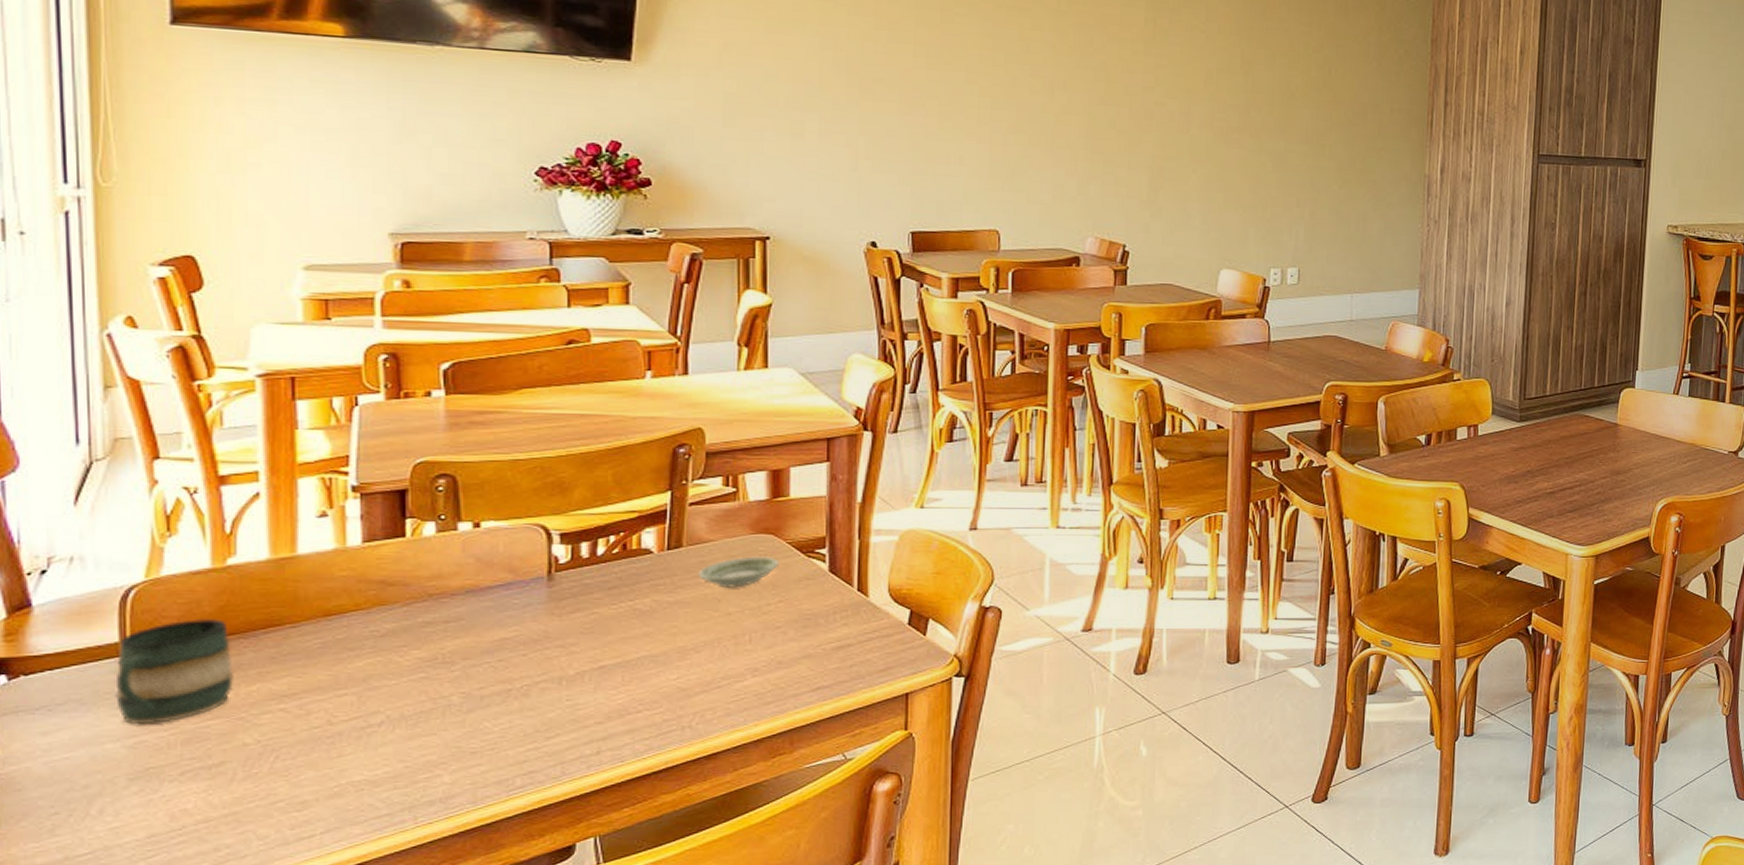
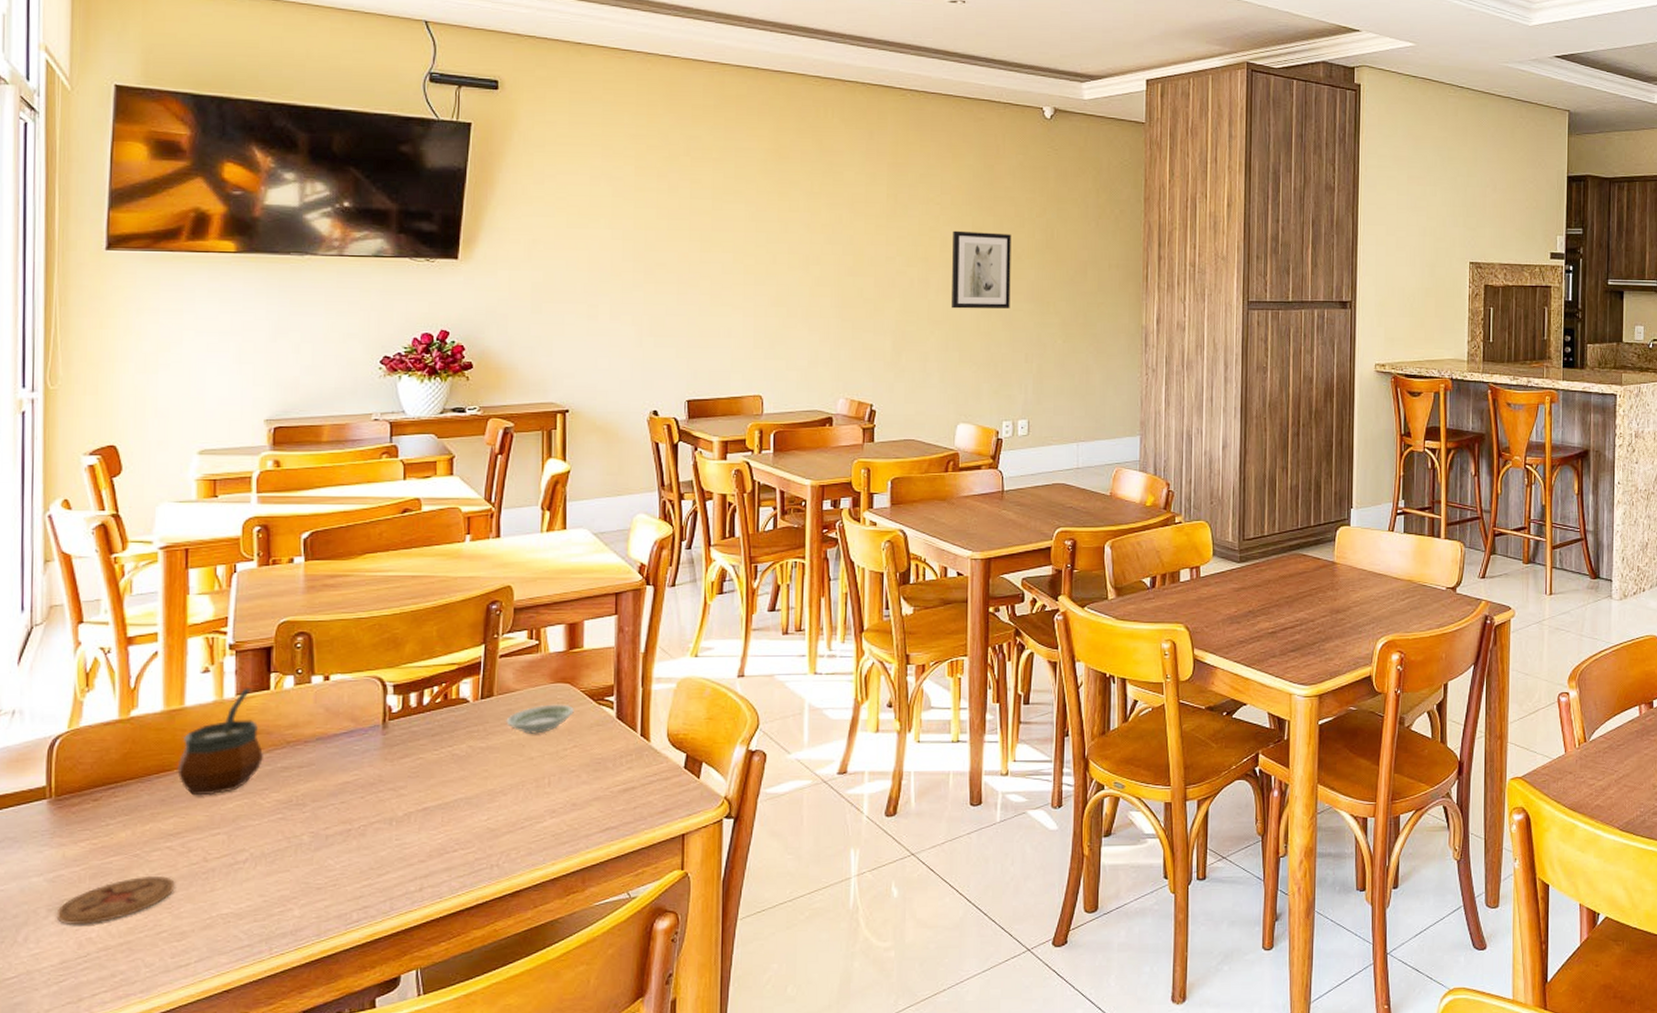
mug: present [115,618,233,725] -> none [41,764,132,861]
coaster: none [140,740,292,796] -> present [56,875,175,926]
gourd: none [290,535,401,653] -> present [177,688,264,796]
wall art: none [1216,62,1285,149] -> present [952,230,1011,309]

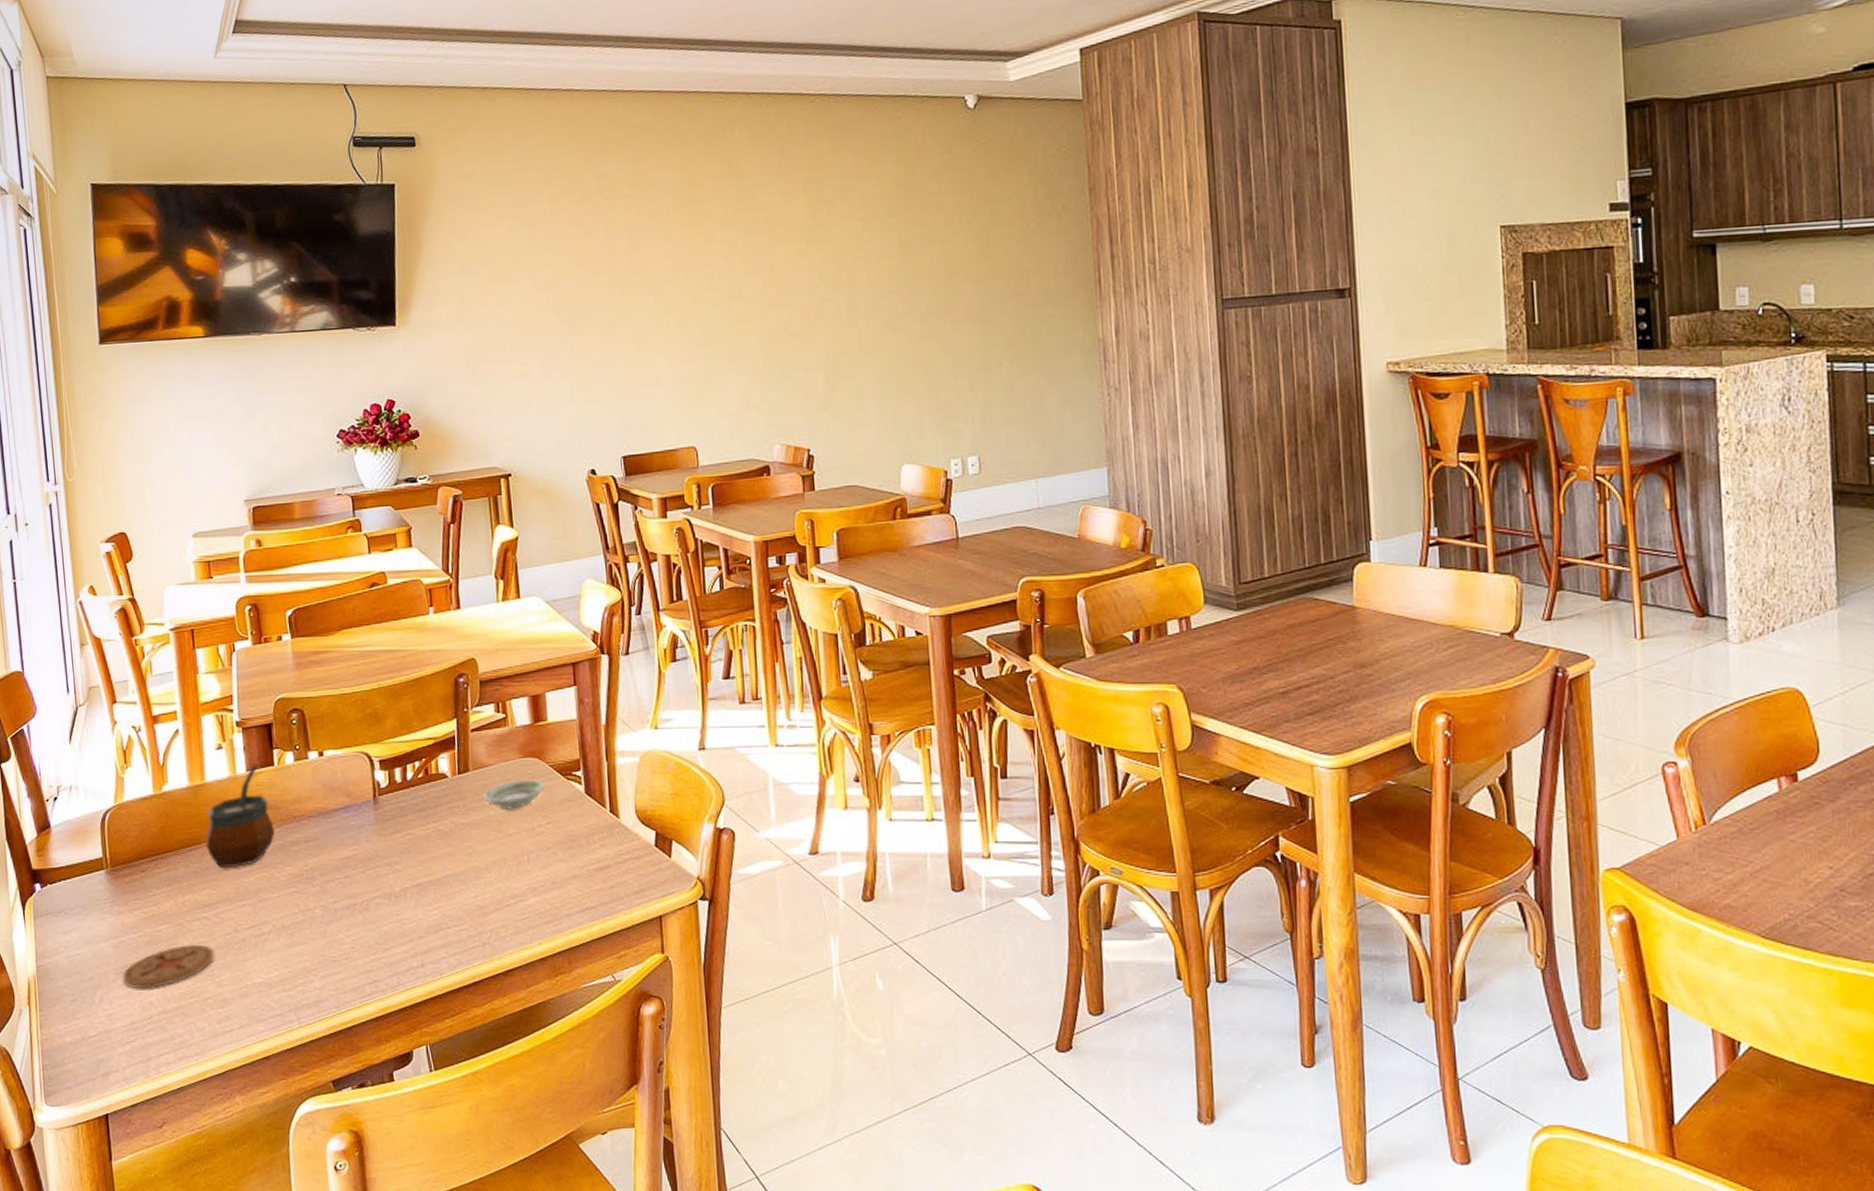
wall art: present [952,230,1011,309] -> none [878,245,948,336]

